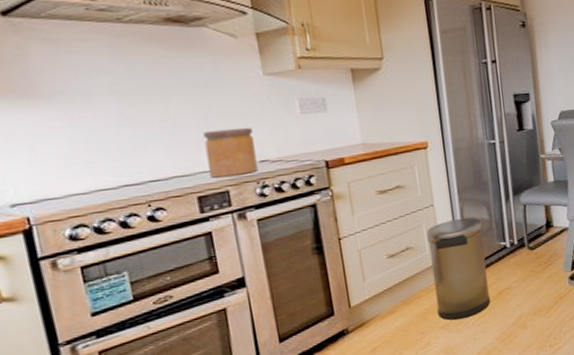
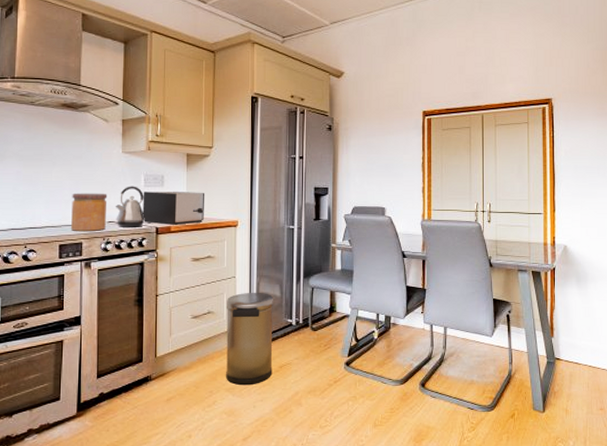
kettle: none [265,114,309,166] -> present [115,186,145,227]
toaster: none [300,113,385,157] -> present [143,191,205,226]

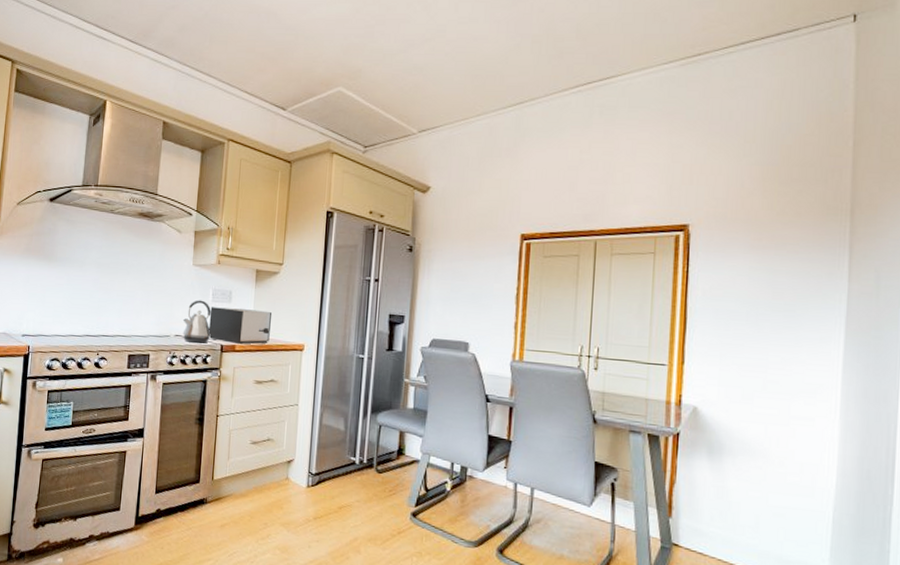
jar: present [71,193,108,231] -> none [140,303,176,344]
pedal bin: present [226,292,273,386] -> none [282,422,337,523]

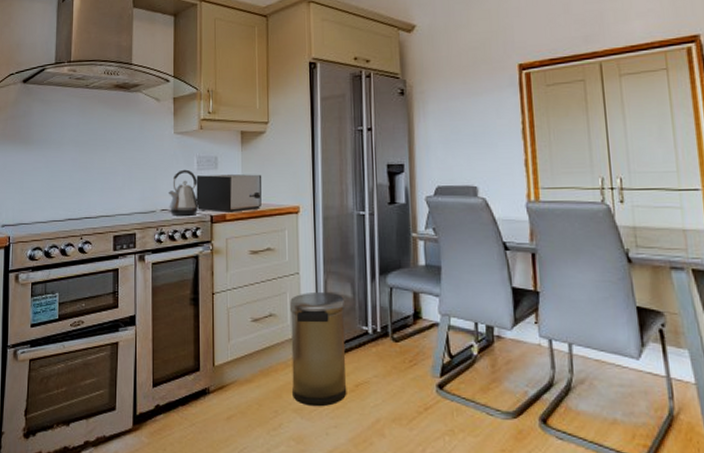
pedal bin: none [282,422,337,523] -> present [289,291,347,407]

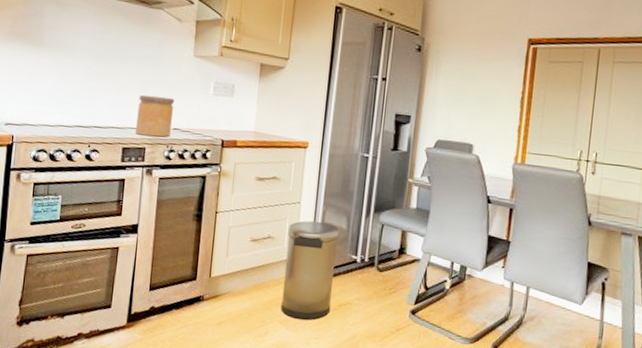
jar: none [125,178,160,221] -> present [136,94,175,138]
kettle: present [168,169,199,216] -> none [181,92,212,138]
toaster: present [196,173,262,214] -> none [209,100,276,141]

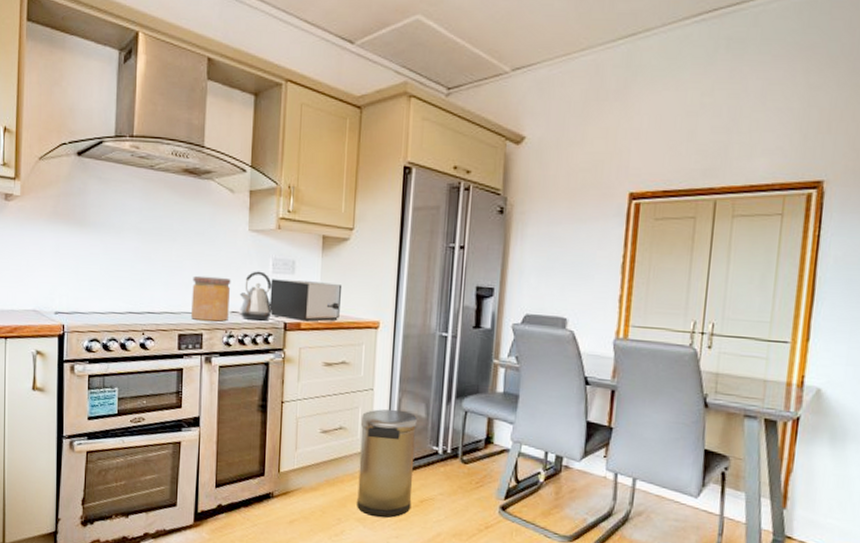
kettle: none [181,92,212,138] -> present [239,271,272,321]
toaster: none [209,100,276,141] -> present [269,279,343,323]

